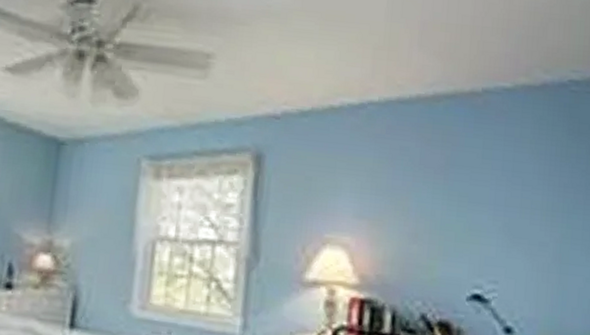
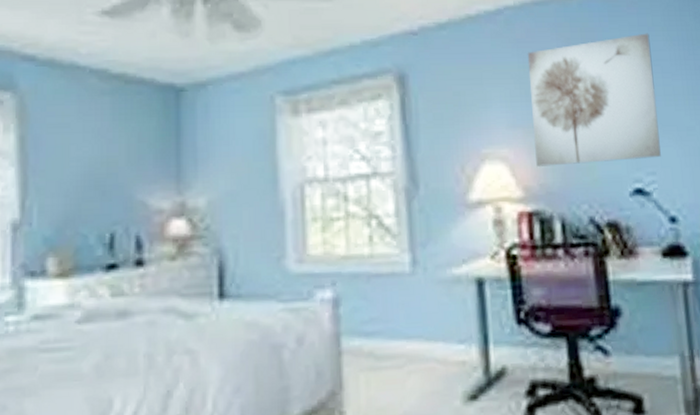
wall art: none [376,143,515,267] -> present [527,33,661,168]

